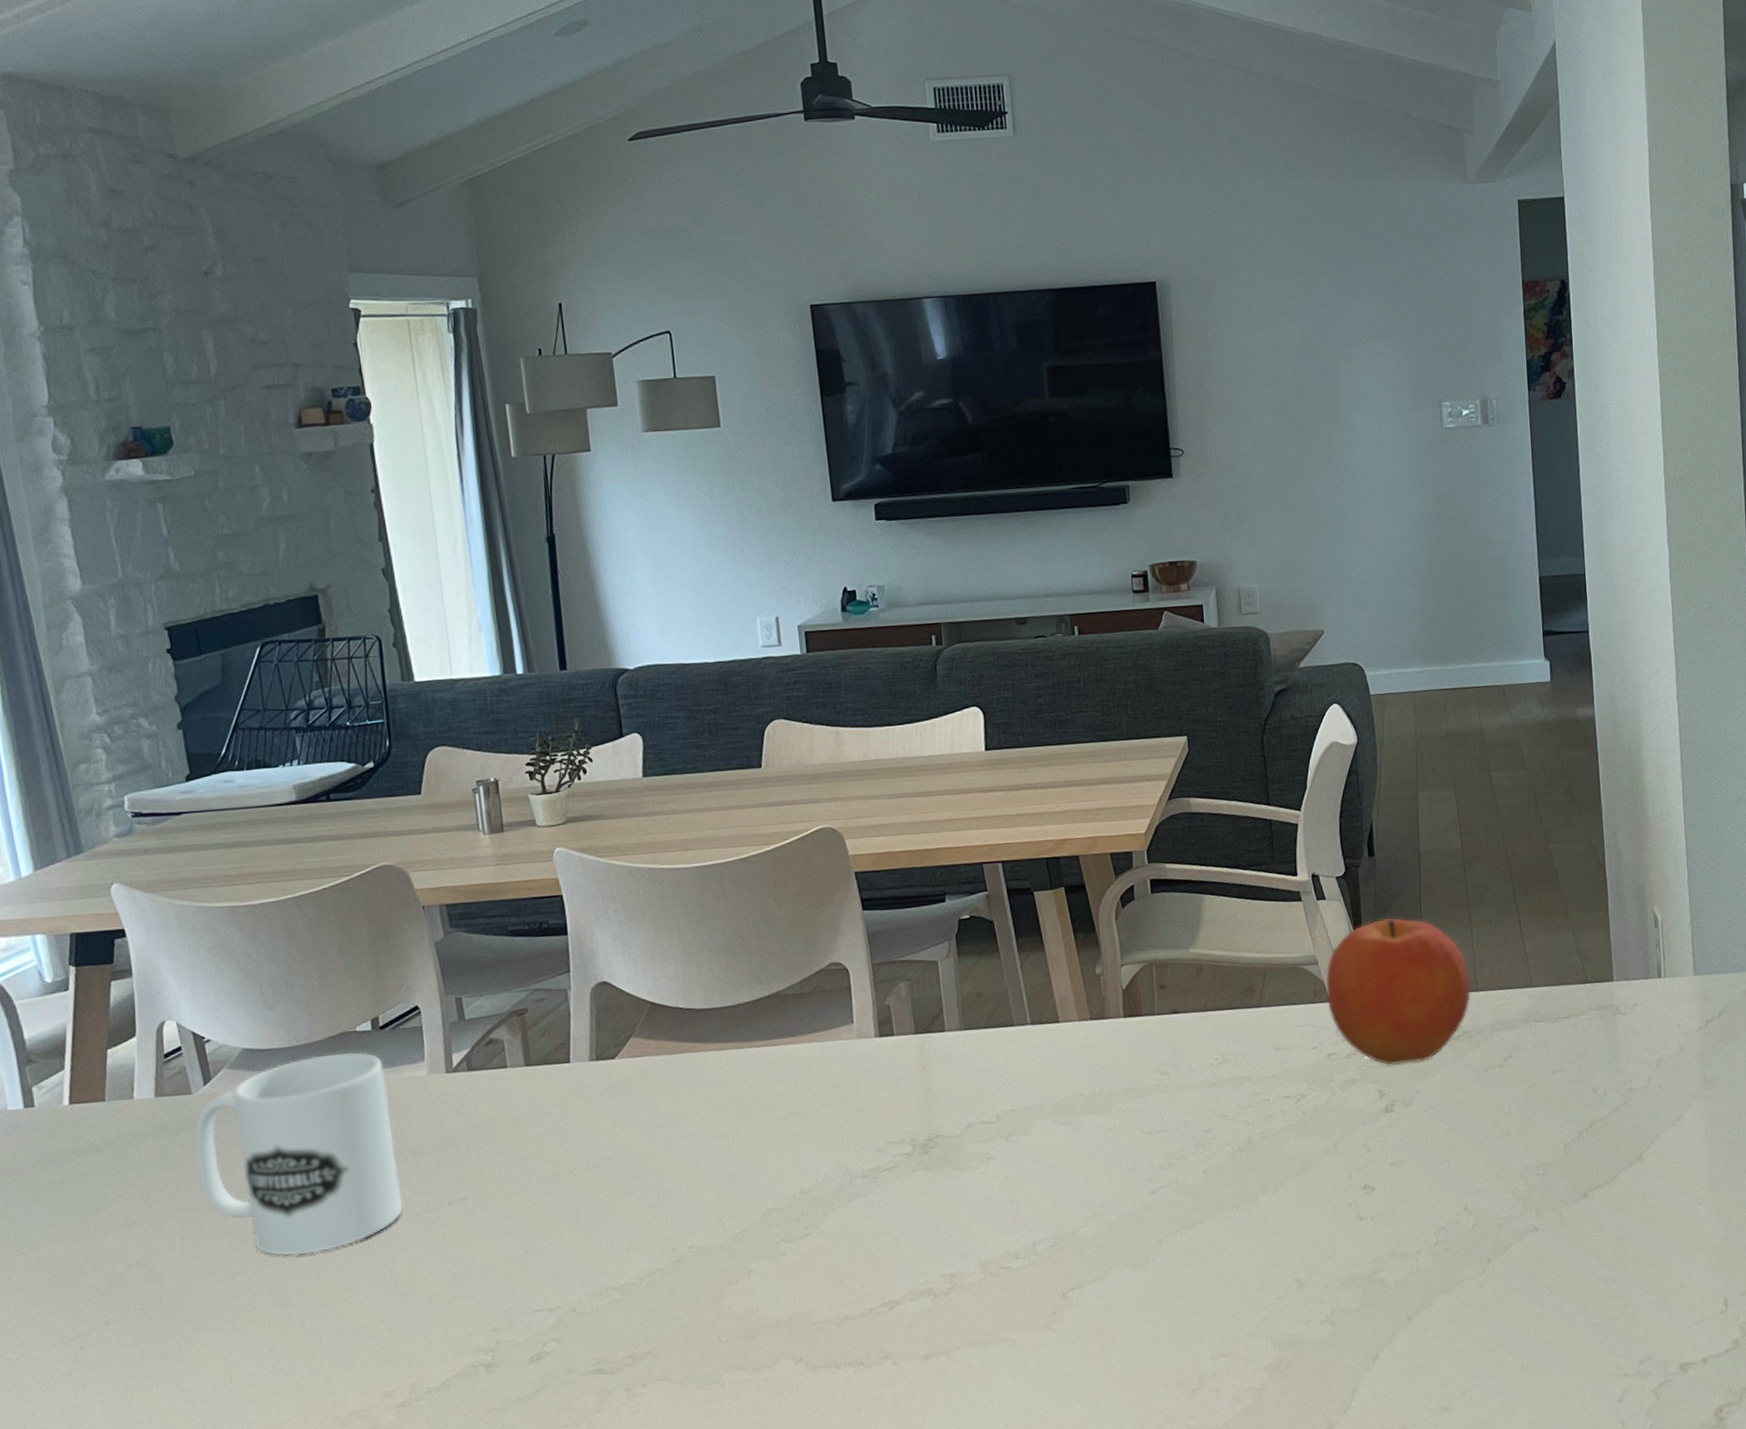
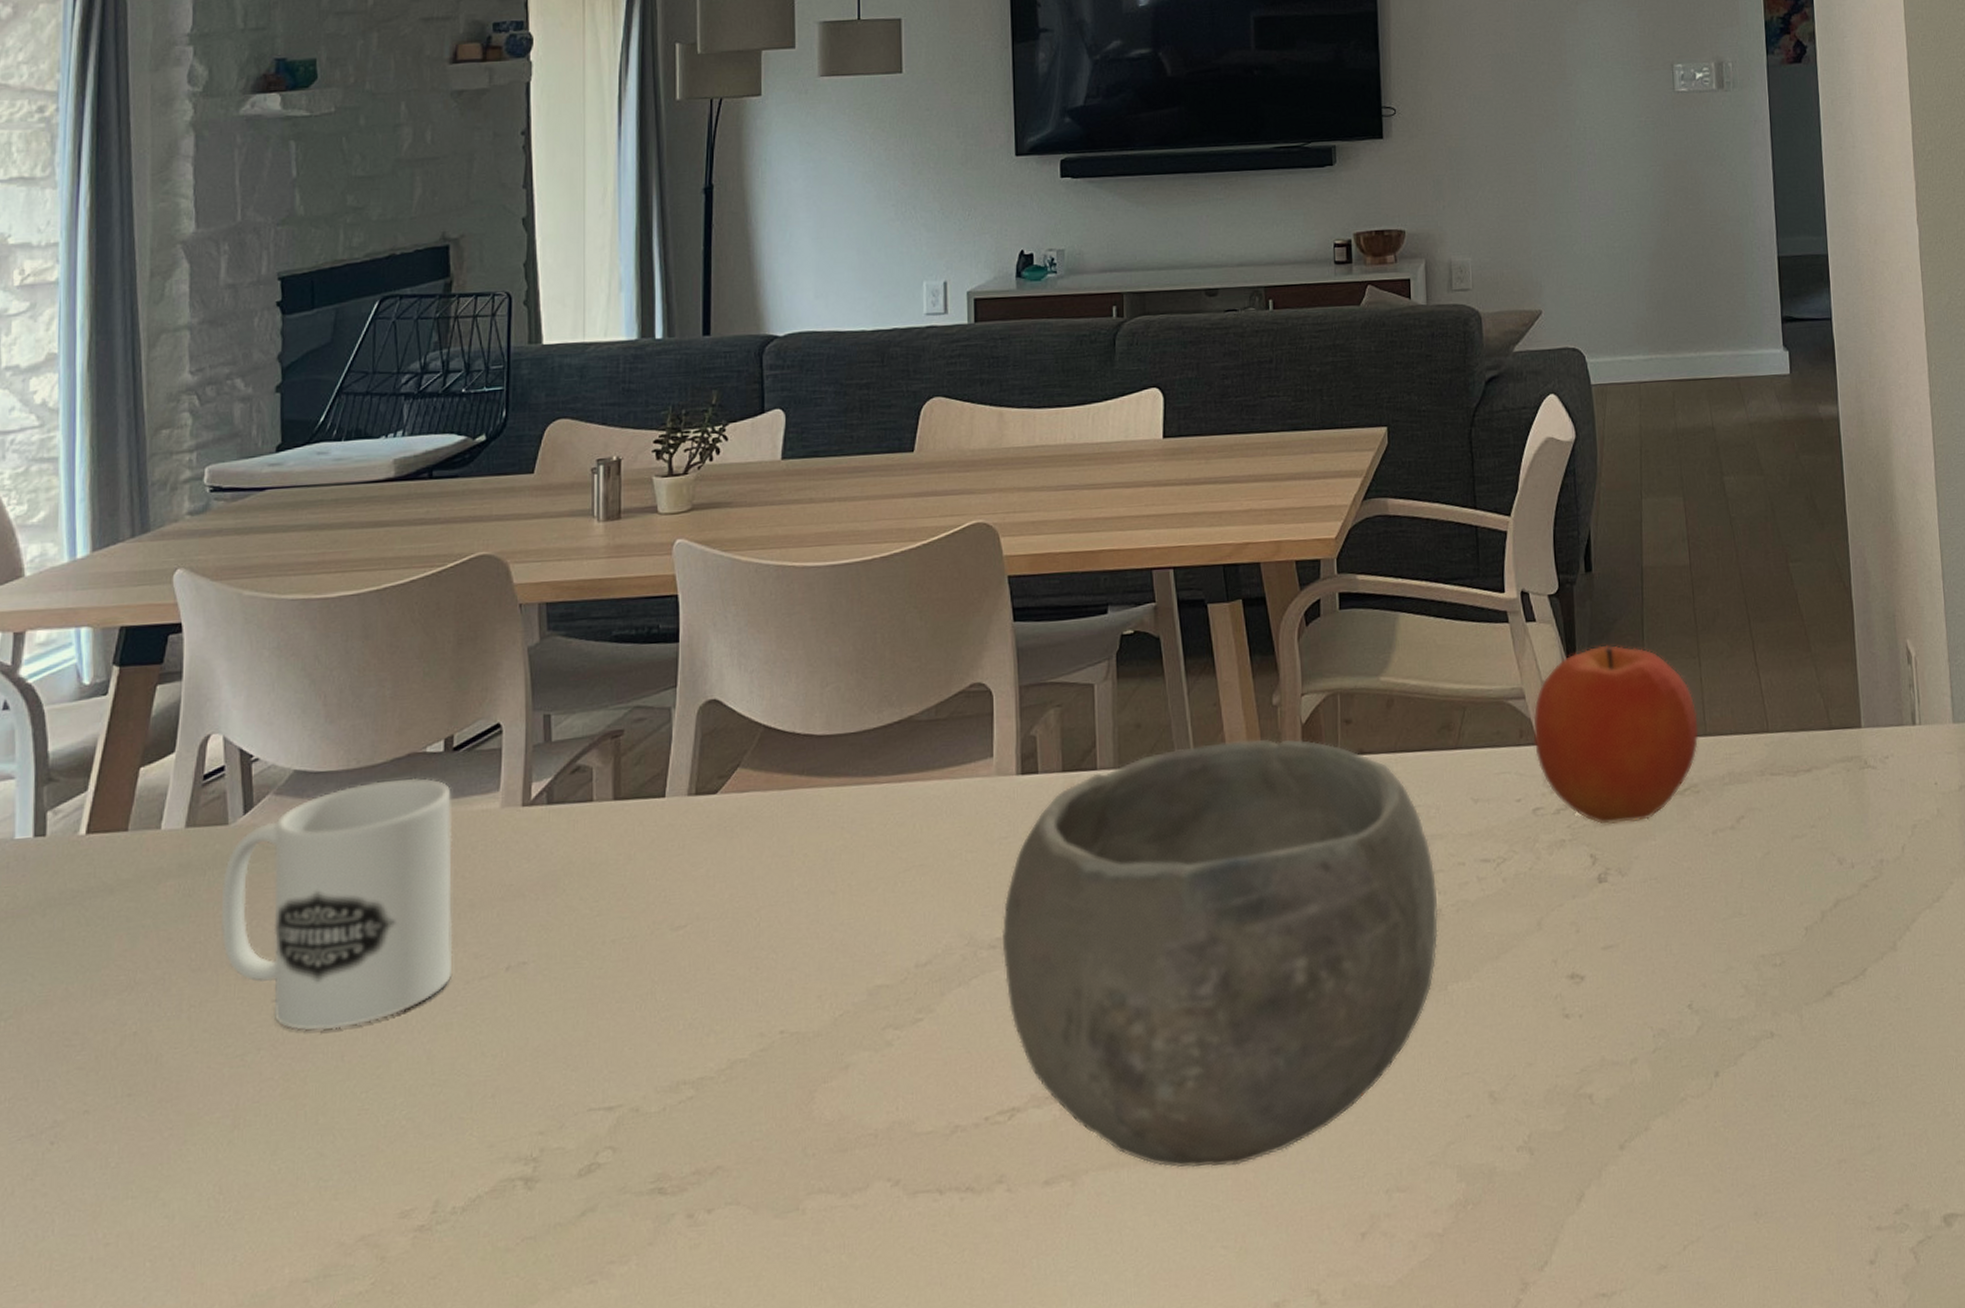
bowl: none [872,1002,1249,1344] -> present [1001,738,1439,1168]

